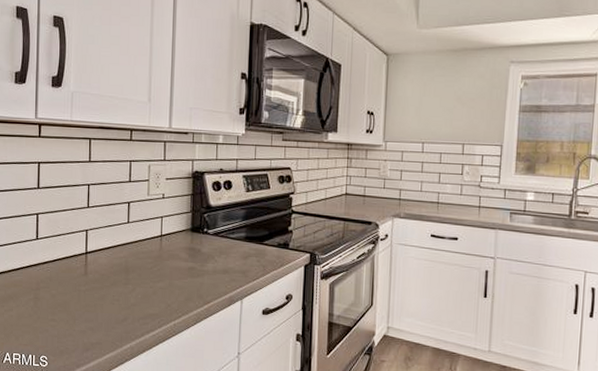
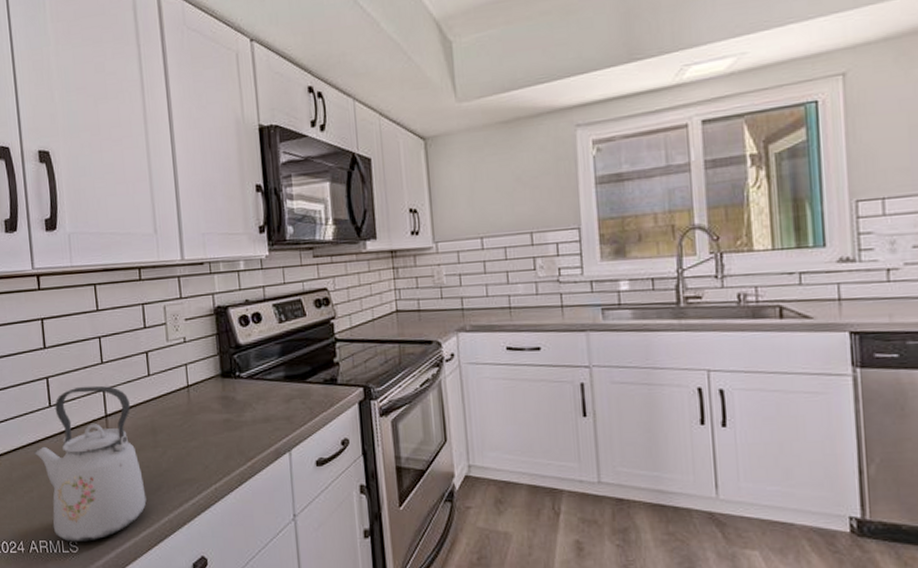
kettle: none [17,225,113,358] -> present [33,385,147,542]

